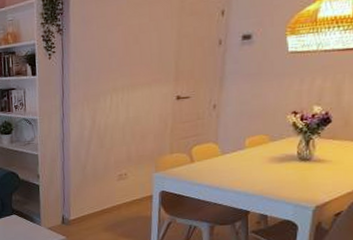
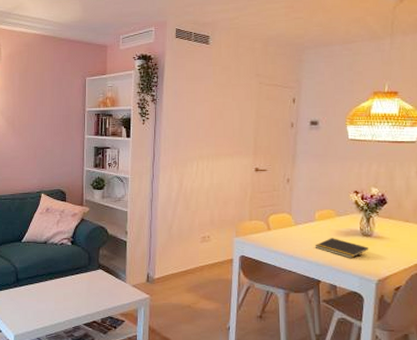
notepad: none [243,165,307,186] -> present [314,238,369,259]

